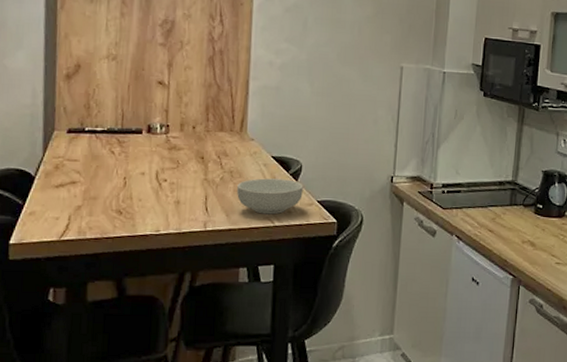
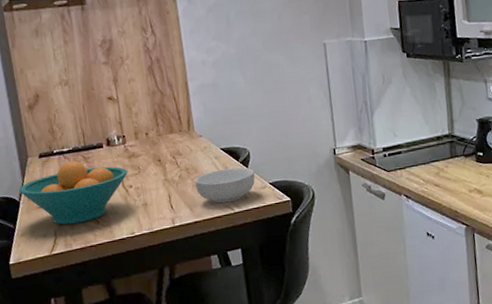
fruit bowl: none [36,142,165,211] -> present [18,161,128,225]

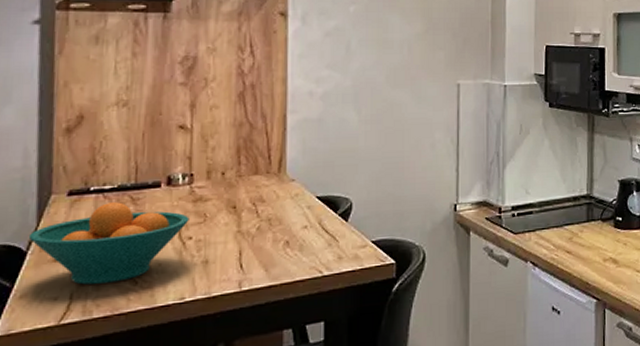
cereal bowl: present [195,167,255,204] -> none [277,220,355,264]

